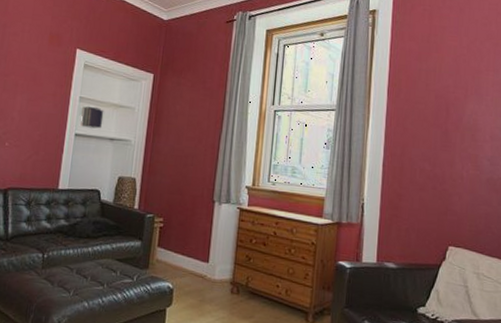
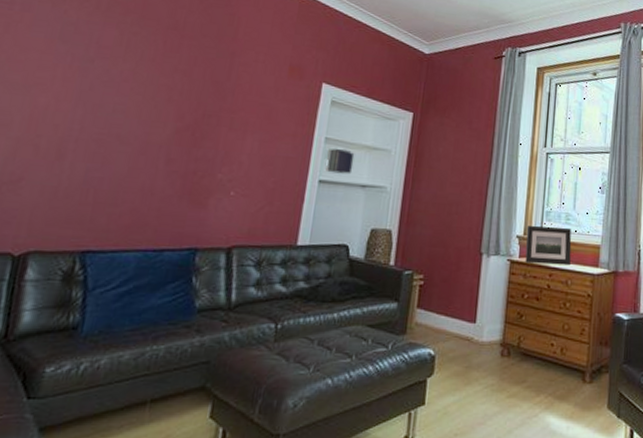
picture frame: none [253,177,297,215] -> present [525,225,572,266]

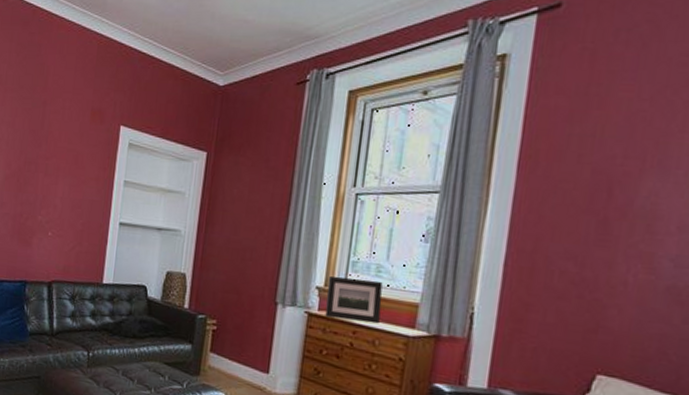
books: present [325,149,355,175] -> none [125,192,151,217]

